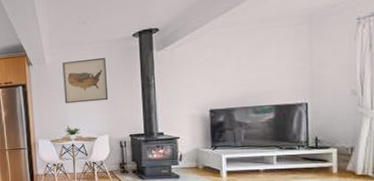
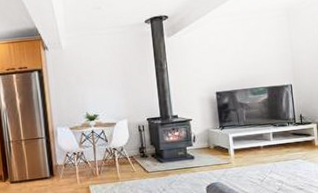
wall art: present [62,58,108,104] -> none [79,43,125,89]

